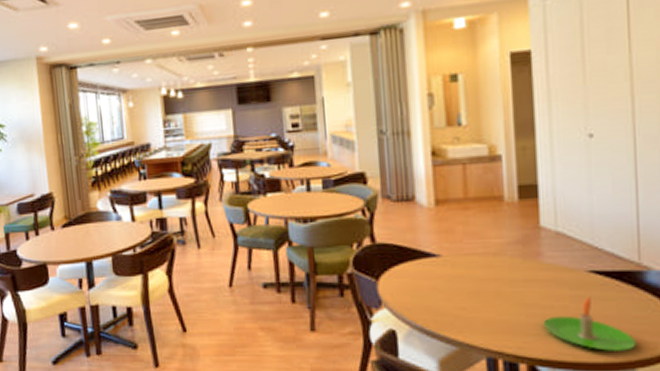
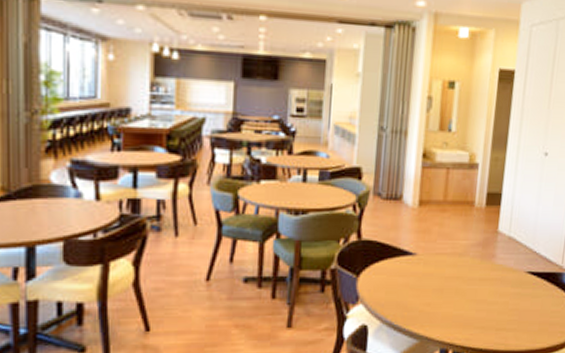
candle: present [542,297,638,351] -> none [487,294,551,340]

